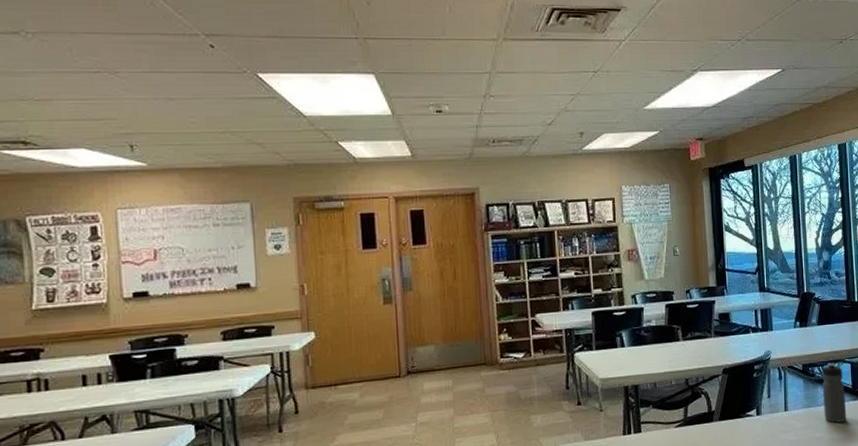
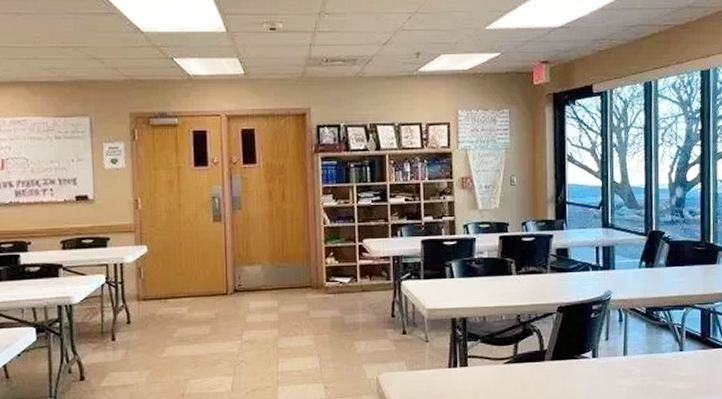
water bottle: present [822,363,847,423] -> none [667,308,693,372]

